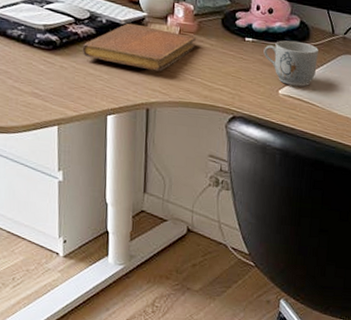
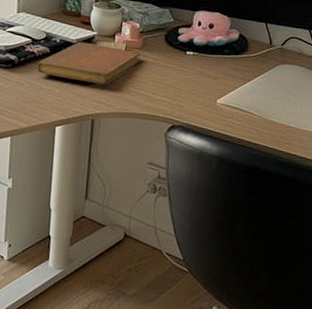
mug: present [263,40,318,87] -> none [203,53,256,96]

